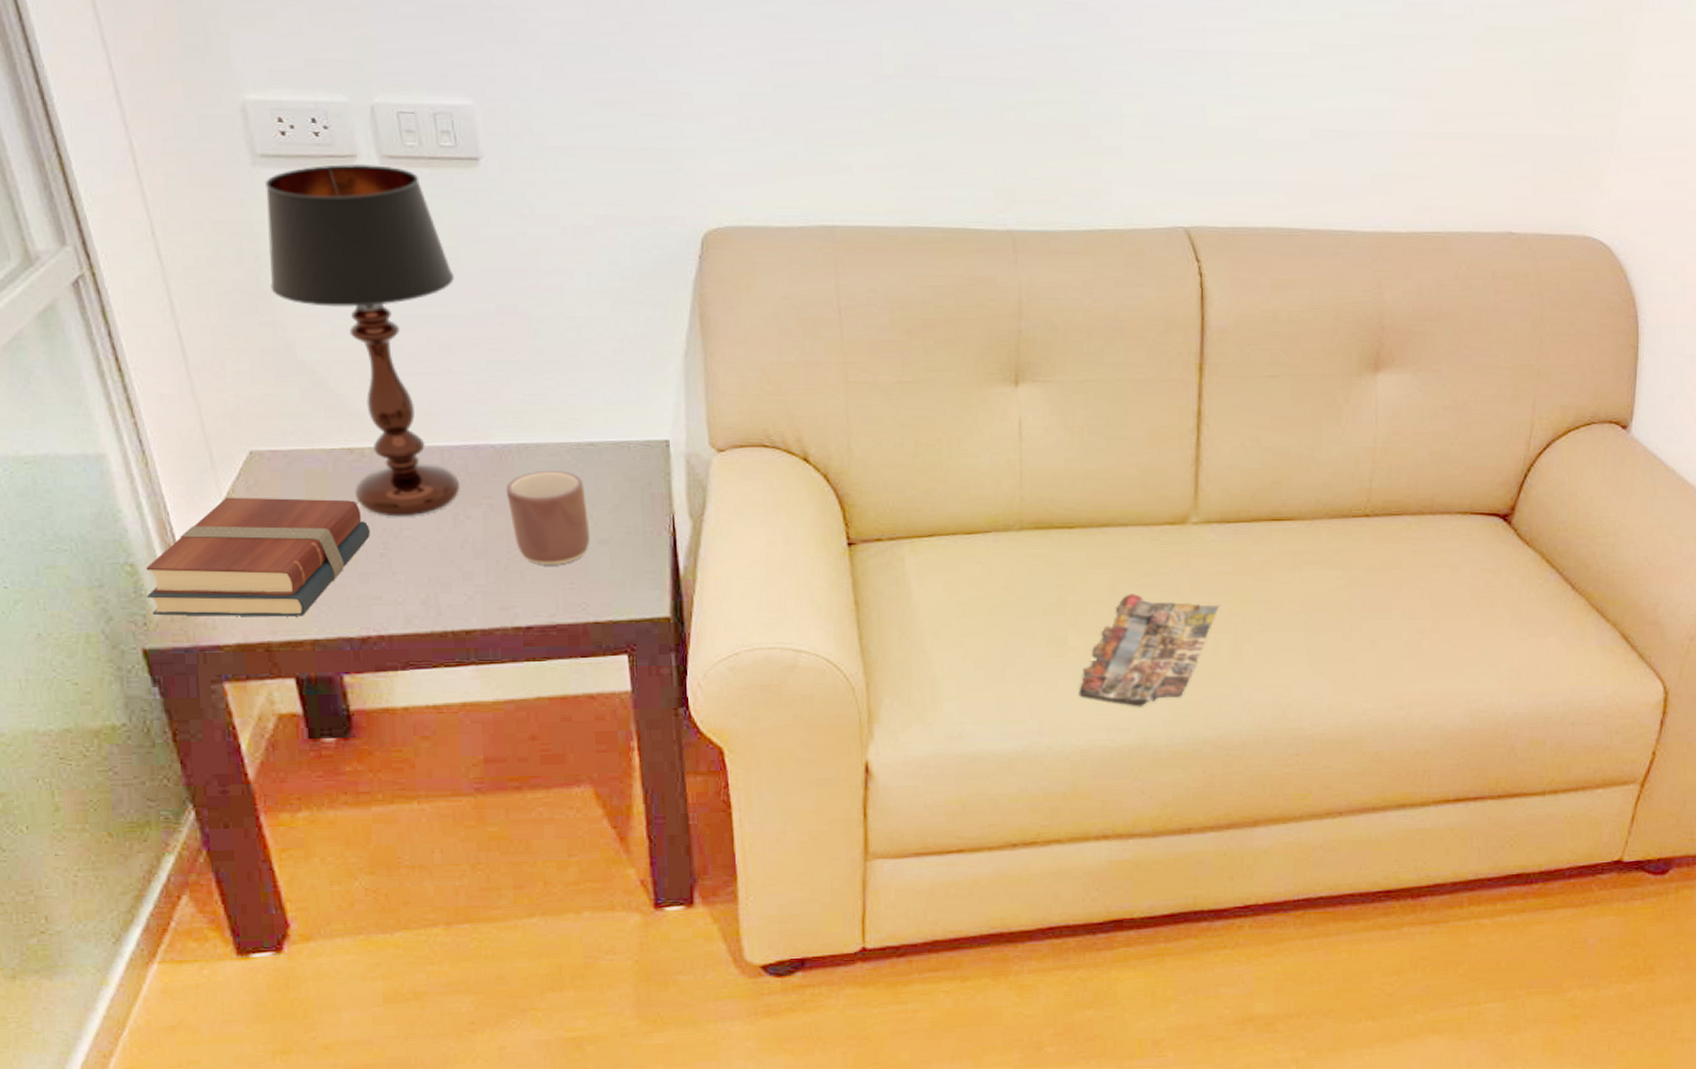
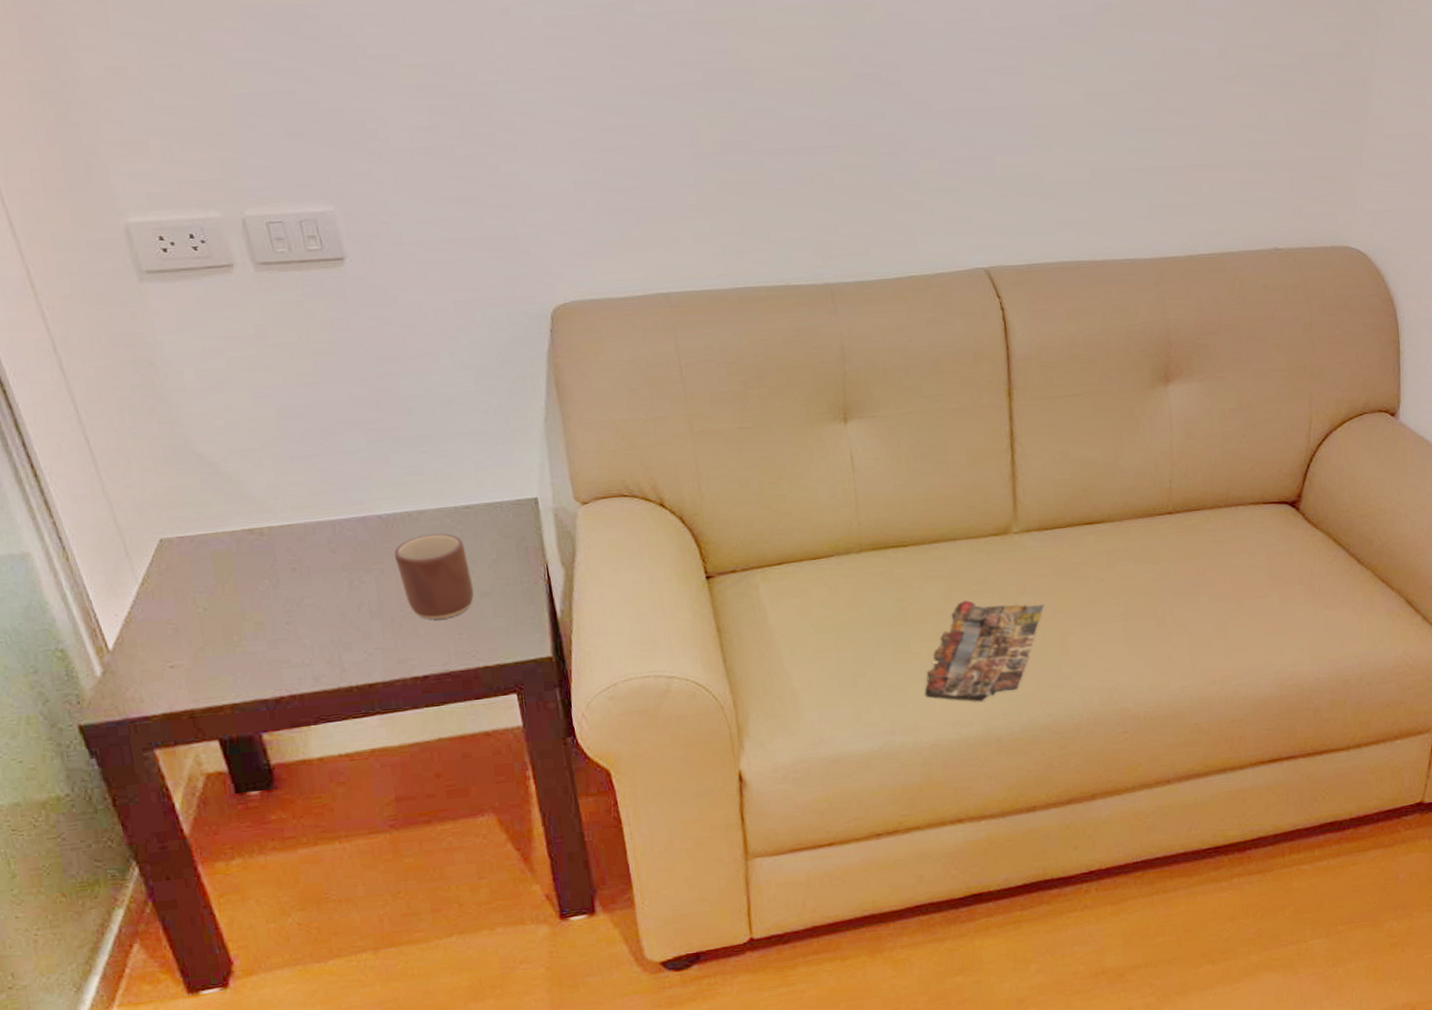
books: present [145,497,370,617] -> none [75,576,275,695]
table lamp: present [265,163,461,517] -> none [152,271,353,587]

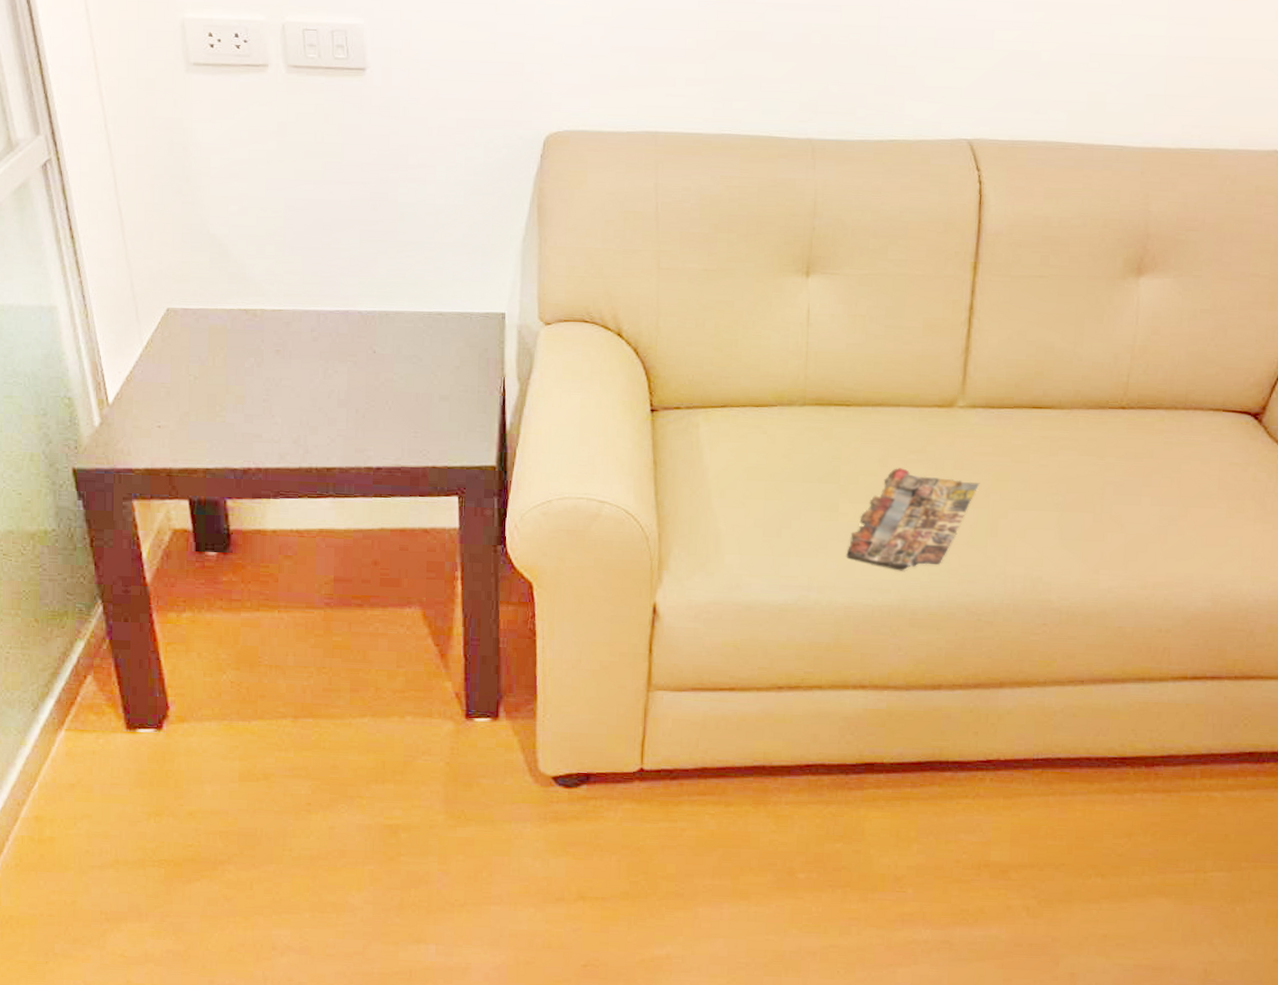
mug: present [393,533,474,620] -> none [367,334,434,416]

